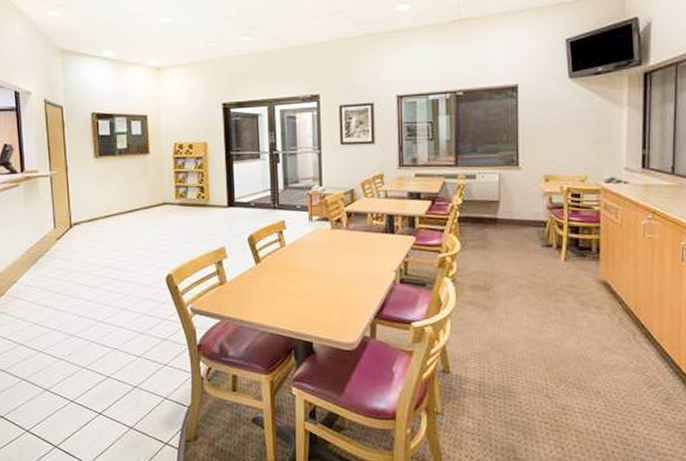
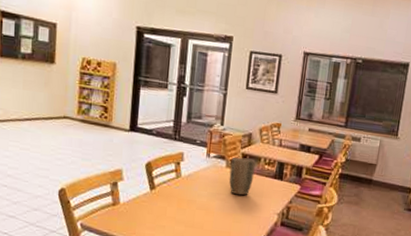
plant pot: none [335,216,363,257] -> present [229,157,256,196]

